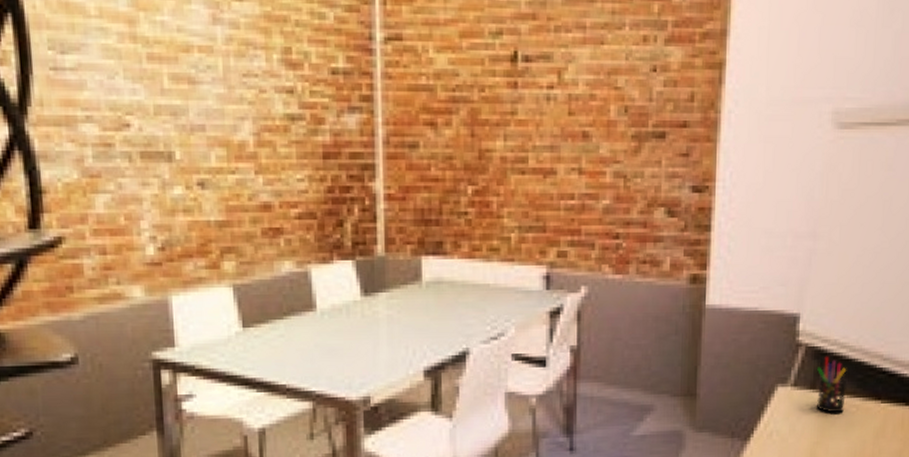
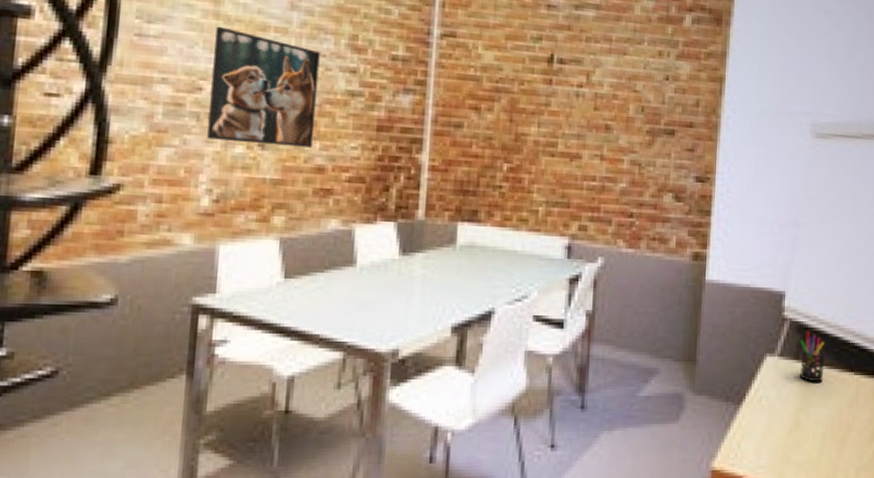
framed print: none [135,51,255,183] -> present [207,26,320,148]

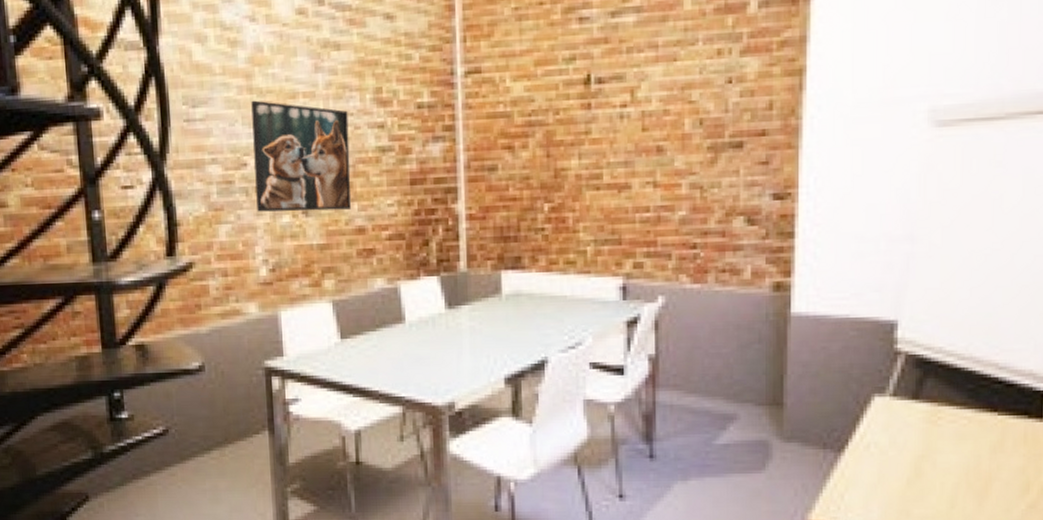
pen holder: present [799,330,826,382] -> none [919,364,957,425]

